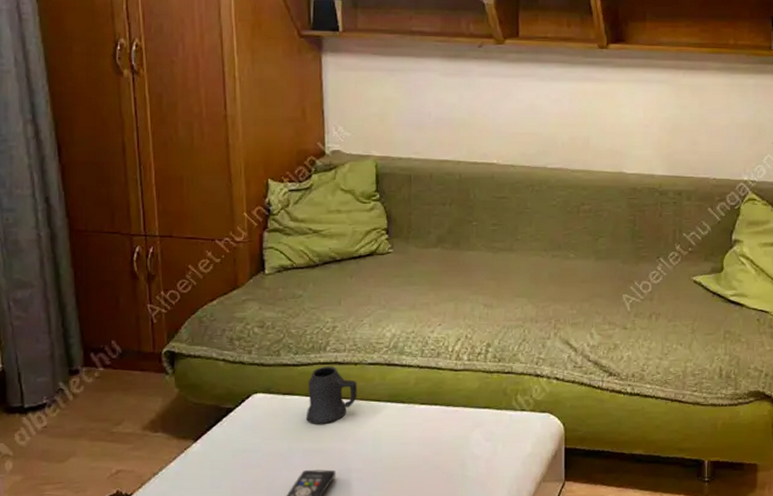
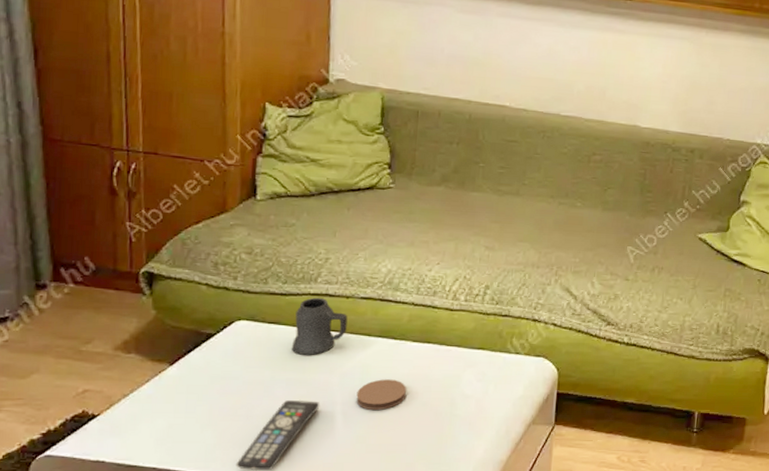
coaster: none [370,443,419,476] -> present [356,379,407,410]

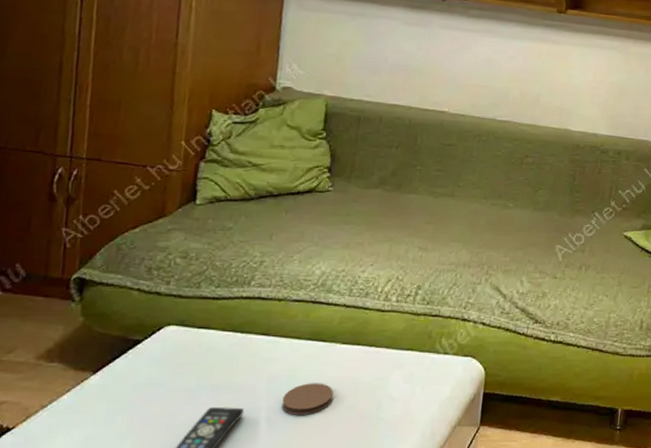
mug: present [292,297,348,355] -> none [220,300,279,360]

